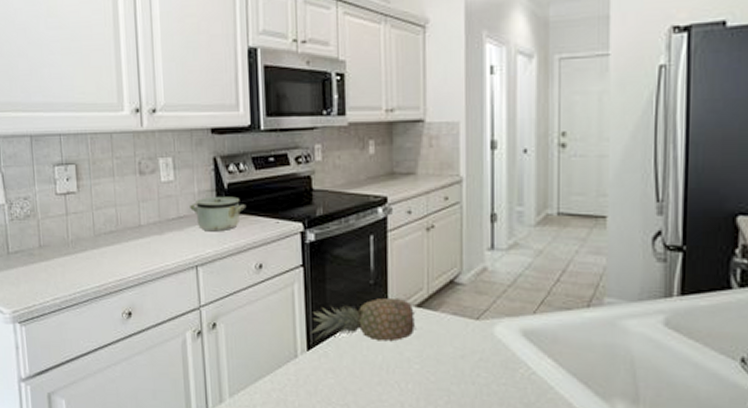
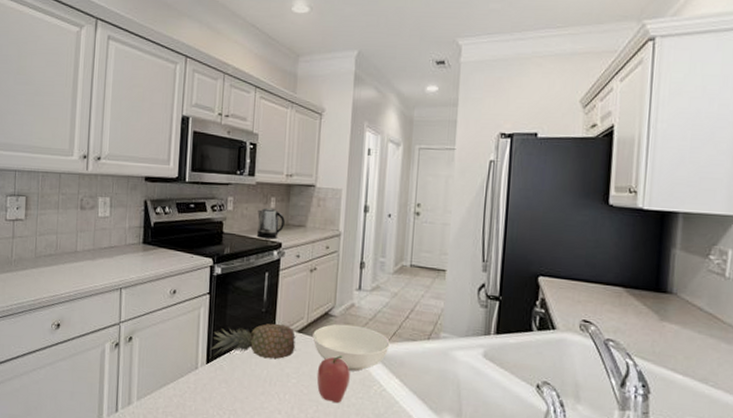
saucepan: present [190,196,246,232] -> none [120,232,168,261]
kettle: none [353,153,389,193] -> present [256,207,285,239]
bowl: none [436,293,537,352] -> present [312,324,390,372]
fruit: none [445,333,488,392] -> present [316,355,350,404]

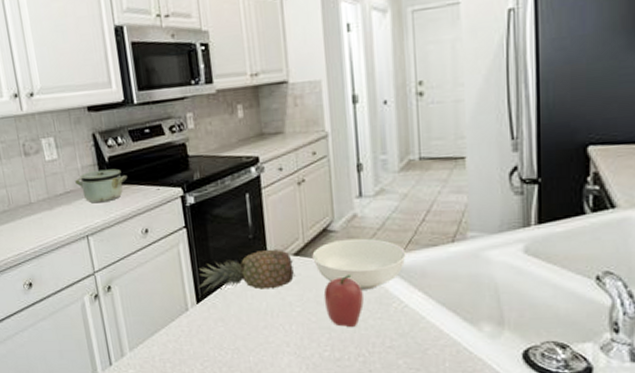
saucepan: none [120,232,168,261] -> present [75,168,128,203]
kettle: present [256,207,285,239] -> none [224,117,259,156]

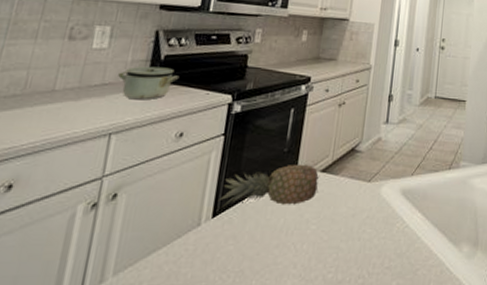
bowl: present [312,238,406,290] -> none [337,159,414,209]
fruit: present [323,274,364,328] -> none [338,193,374,248]

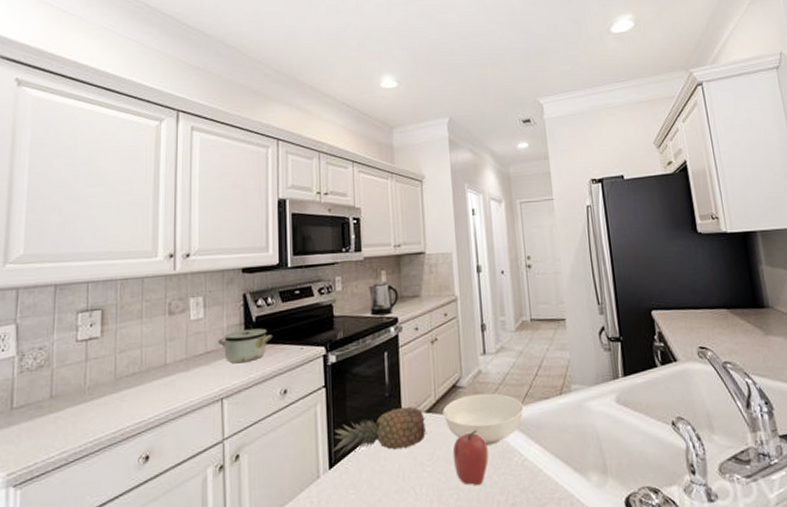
kettle: none [284,40,316,73] -> present [369,282,398,316]
bowl: none [337,159,414,209] -> present [442,393,524,445]
fruit: none [338,193,374,248] -> present [452,430,489,486]

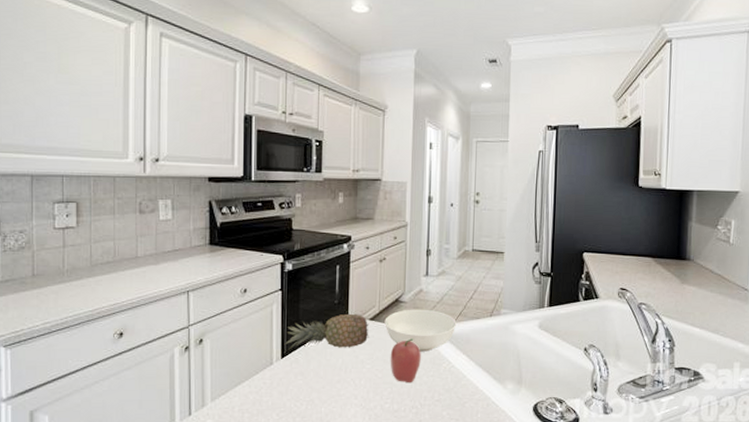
saucepan: present [218,328,273,364] -> none [185,233,236,263]
kettle: present [369,282,398,316] -> none [326,202,353,233]

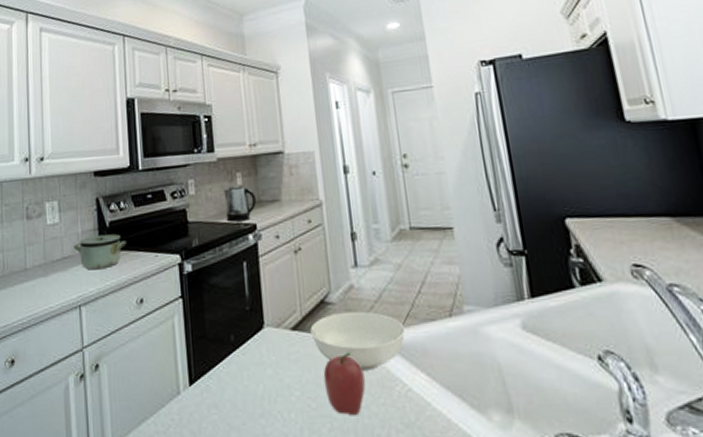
saucepan: none [185,233,236,263] -> present [74,234,127,270]
fruit: present [285,313,369,349] -> none [192,322,294,373]
kettle: none [326,202,353,233] -> present [223,185,256,222]

